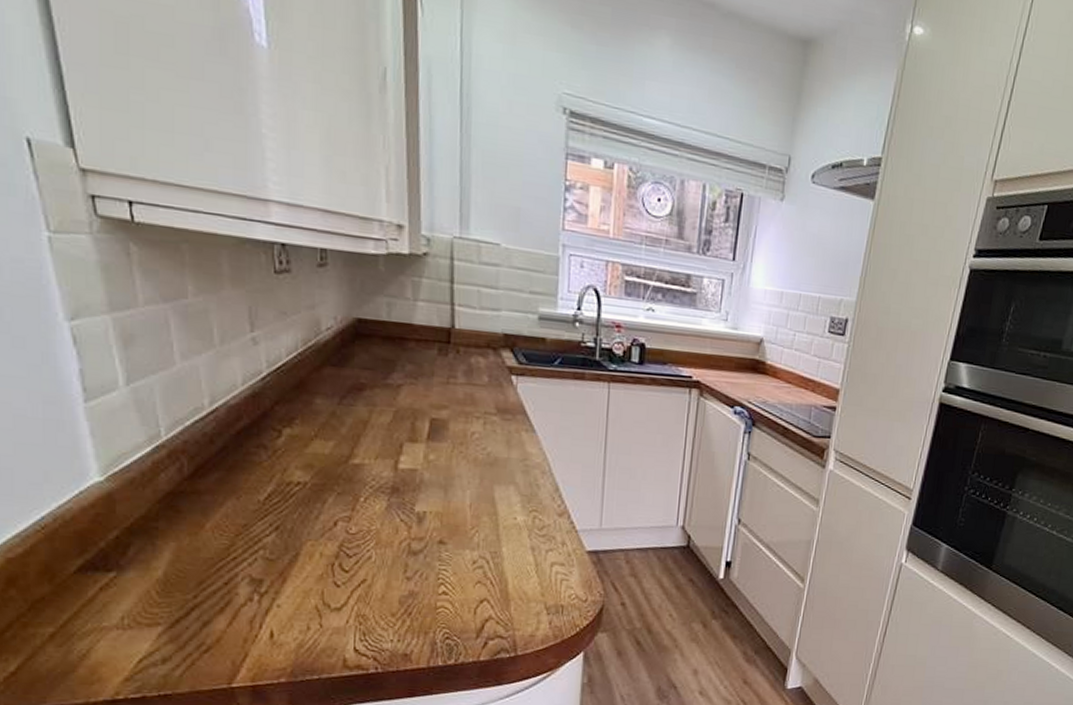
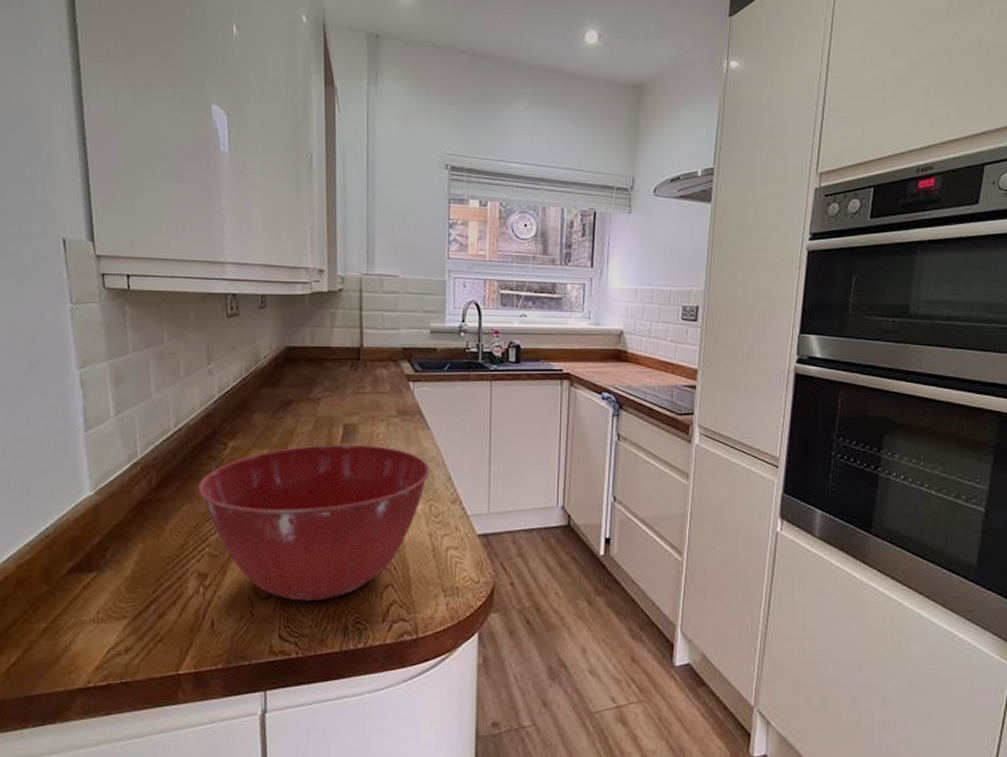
mixing bowl: none [246,440,535,614] -> present [198,444,430,602]

